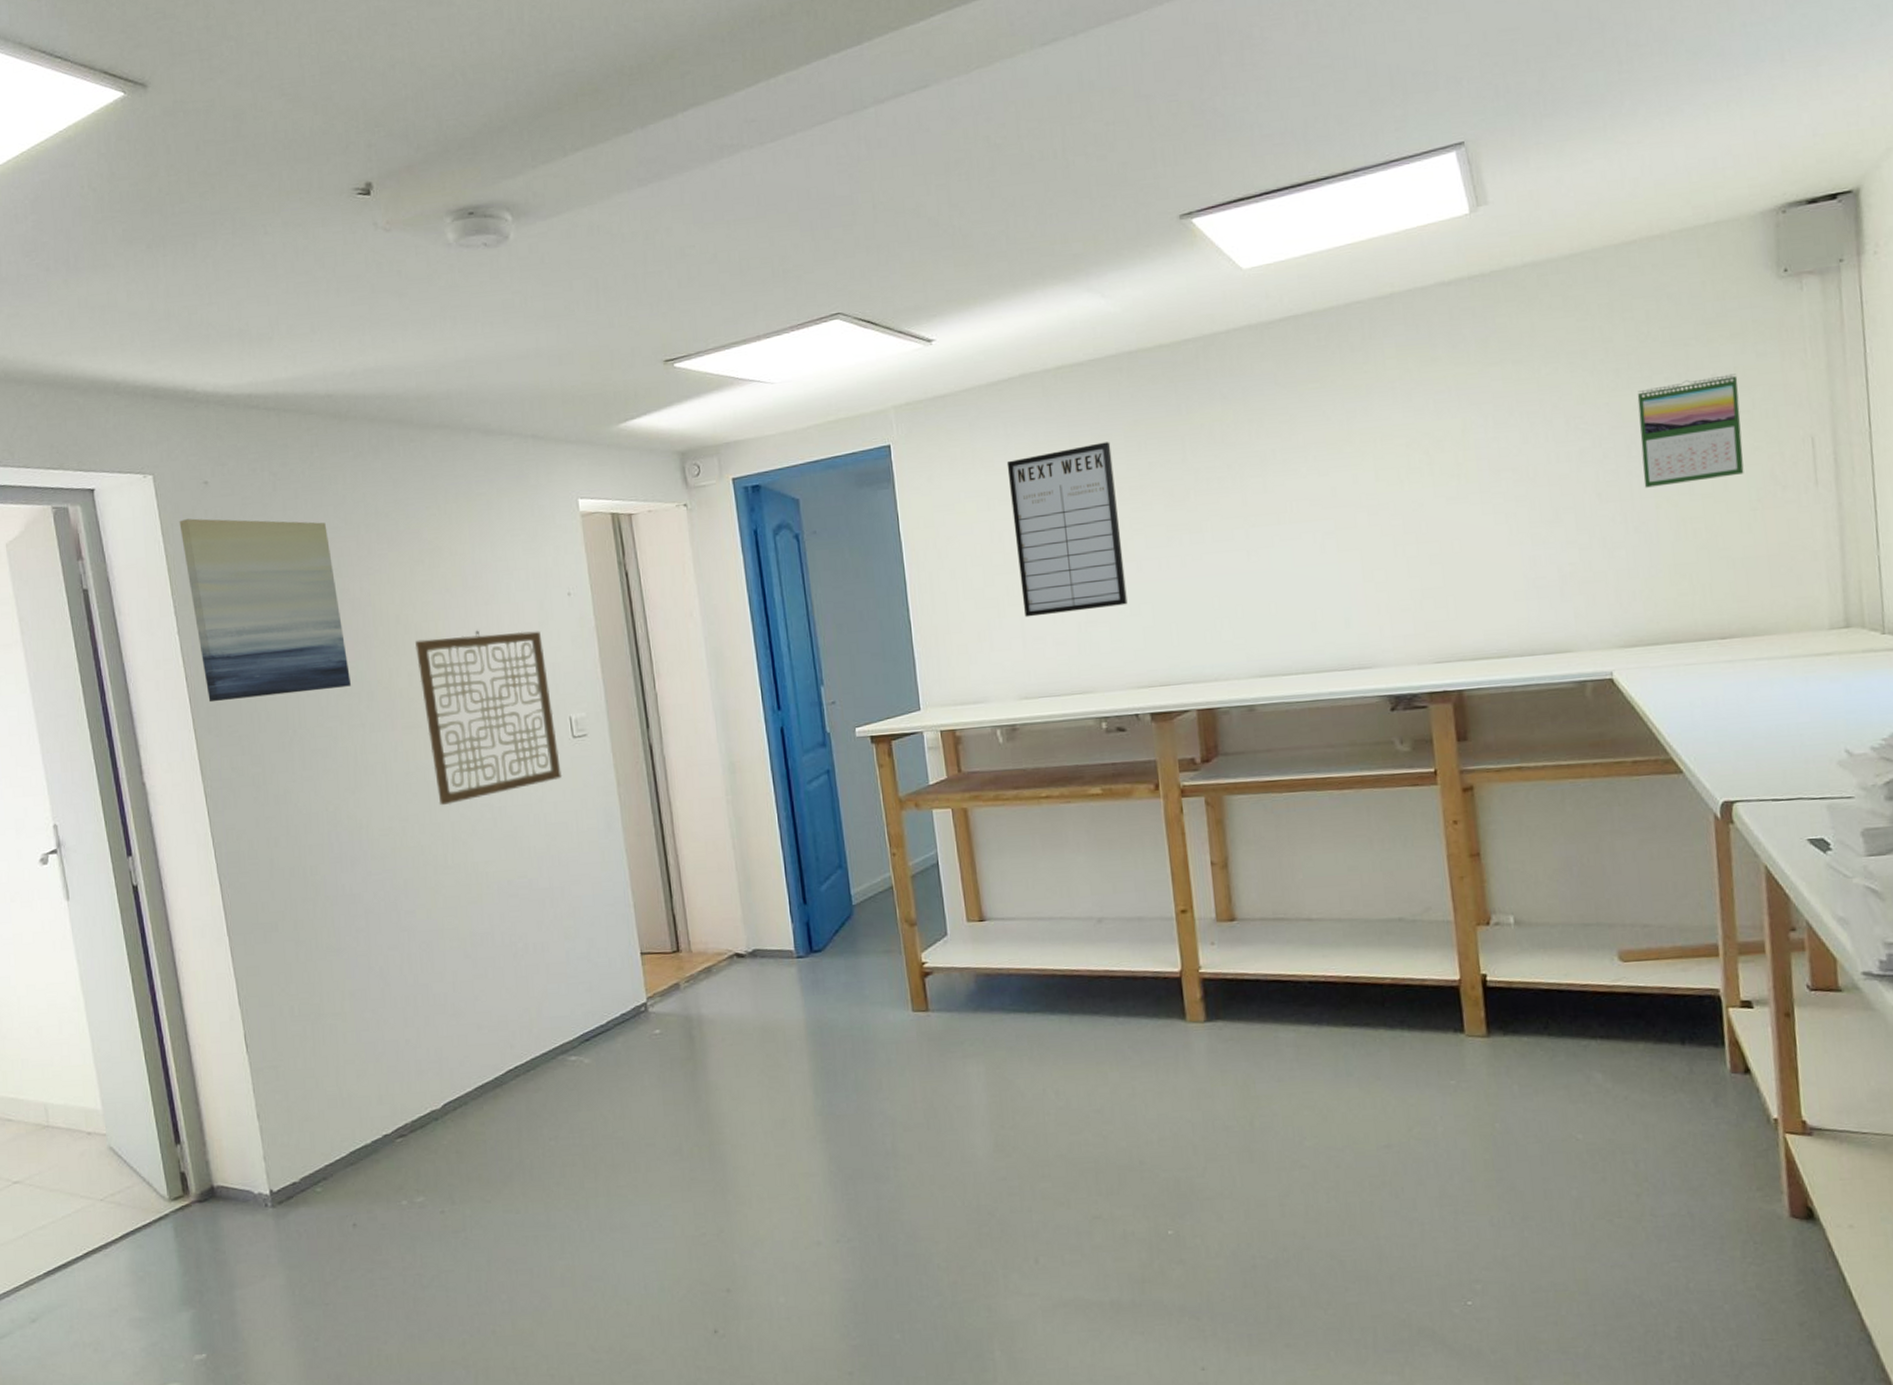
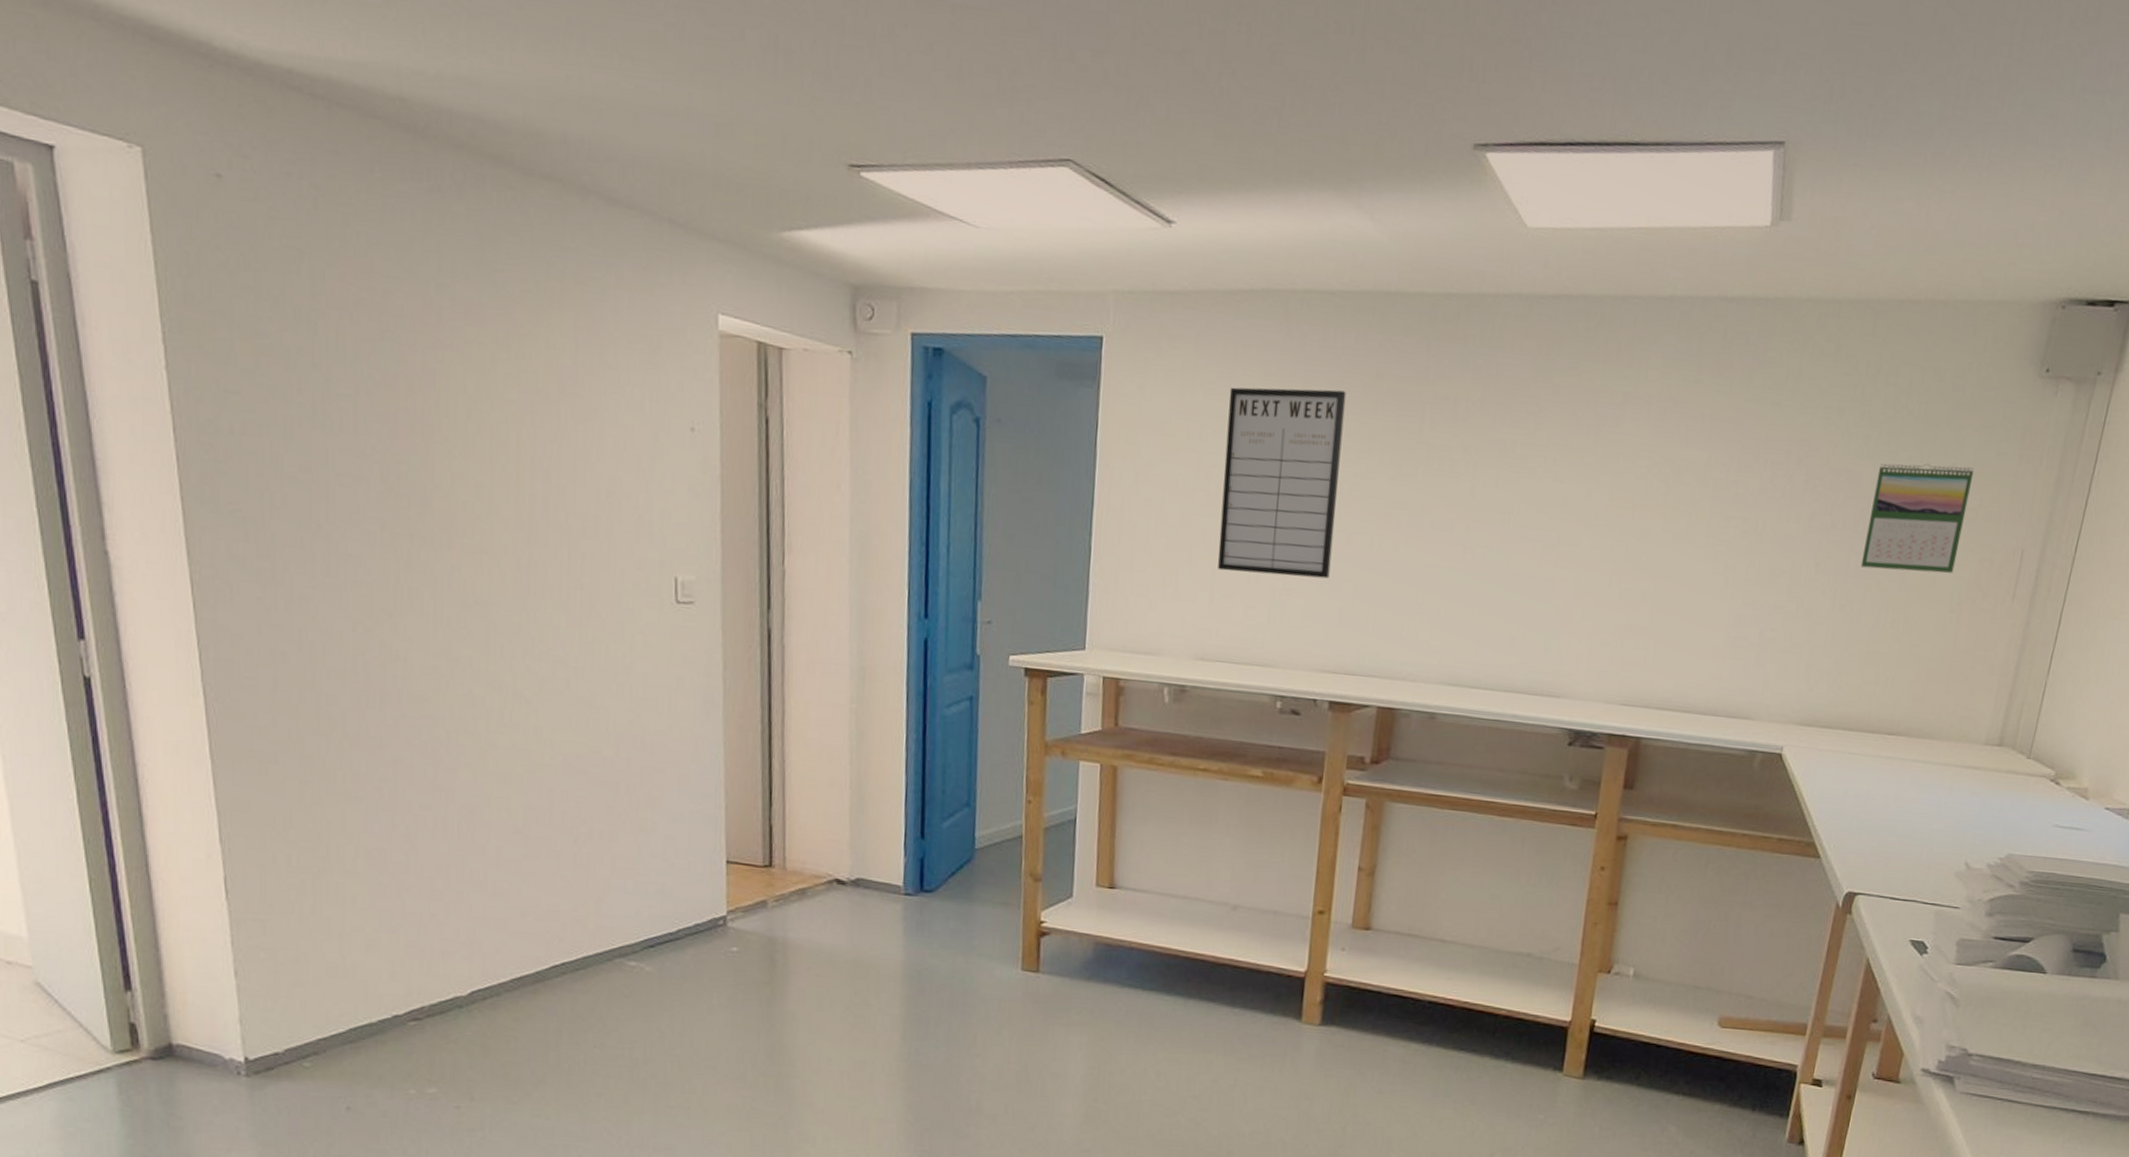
wall art: present [179,518,351,703] -> none [176,218,399,485]
wall art: present [415,630,563,806] -> none [488,445,658,654]

